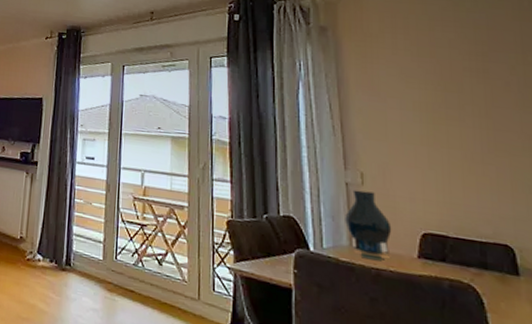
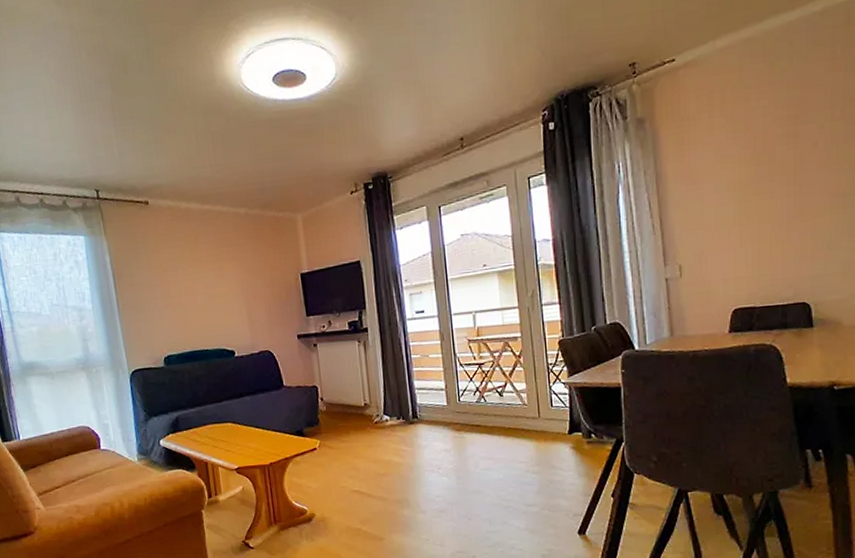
vase: present [345,190,392,262] -> none [665,282,707,345]

